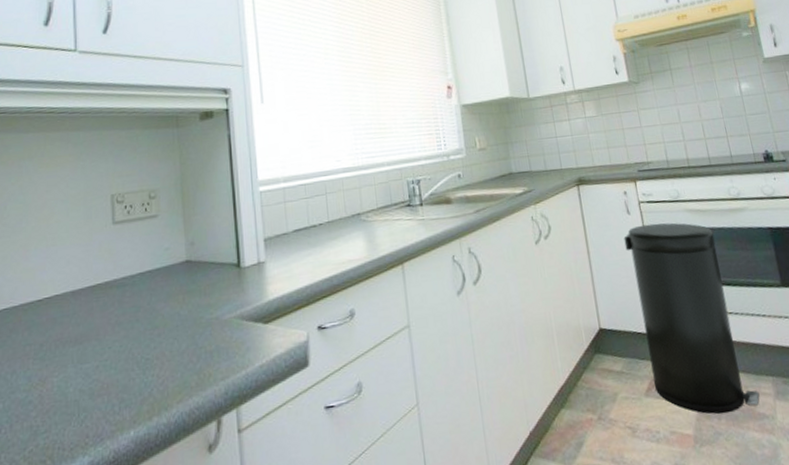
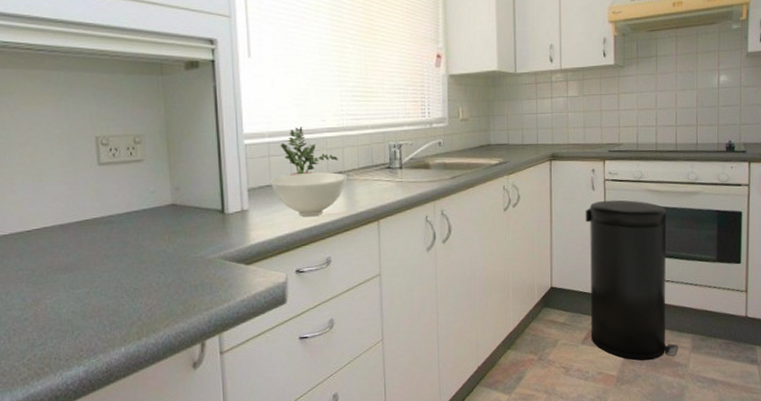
bowl: none [286,214,367,266] -> present [269,172,348,217]
potted plant: none [295,169,356,221] -> present [280,127,338,175]

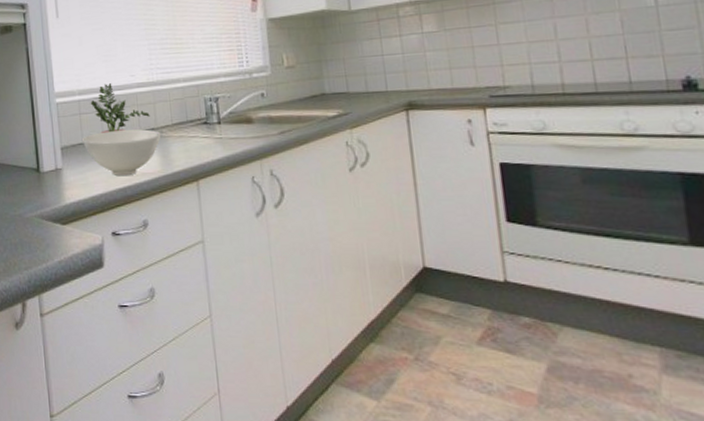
pedal bin: present [585,200,678,361] -> none [463,158,639,377]

